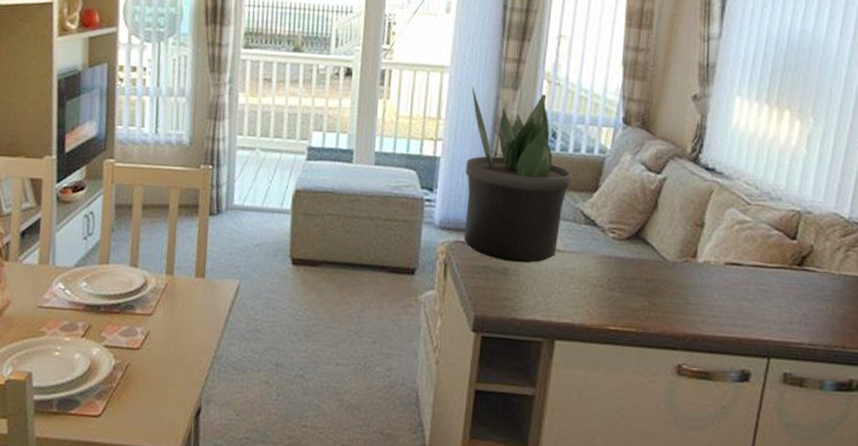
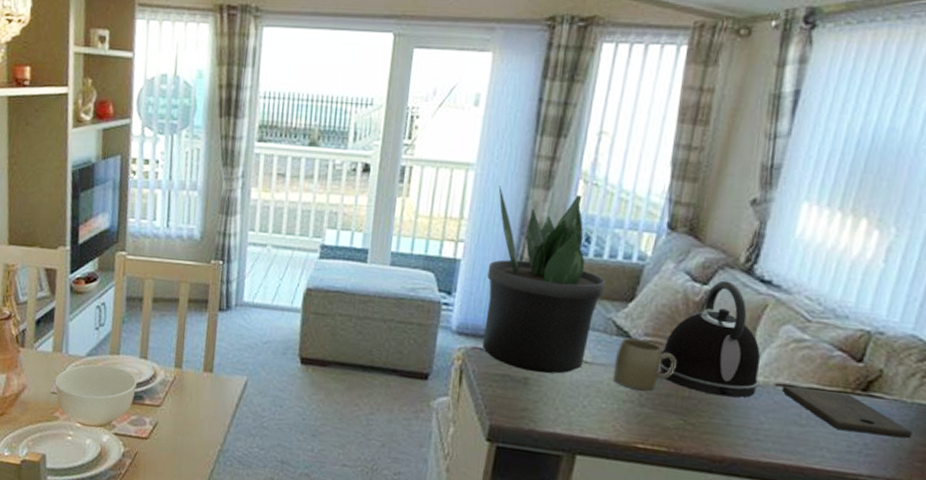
bowl: none [41,275,127,341] -> present [55,364,137,428]
mug: none [583,226,639,275] -> present [612,338,677,391]
kettle: none [623,169,712,278] -> present [658,280,761,398]
cutting board: none [730,264,842,308] -> present [781,385,912,439]

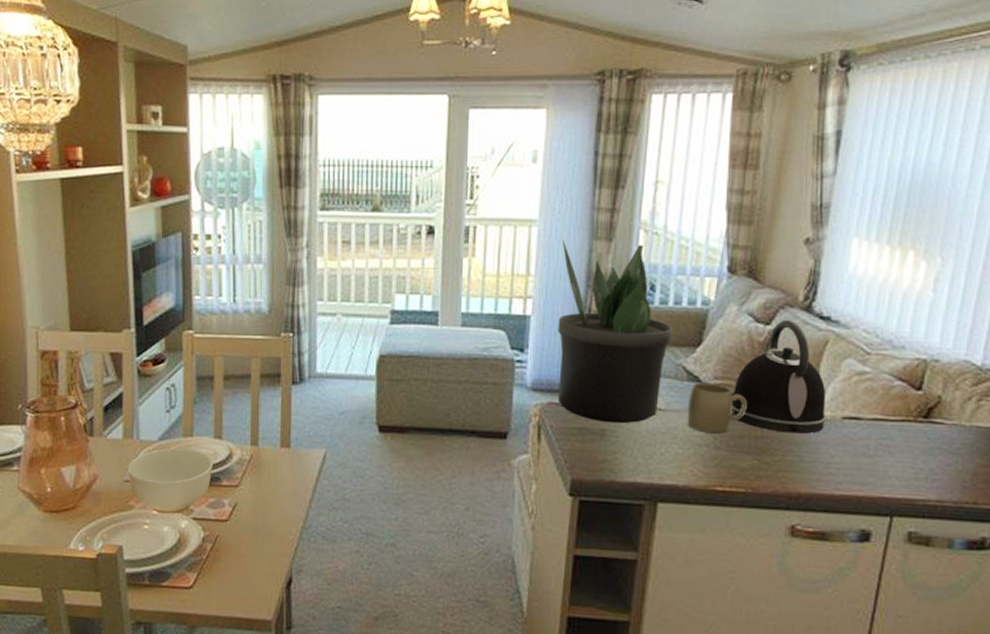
cutting board: present [781,385,912,439] -> none [848,418,973,462]

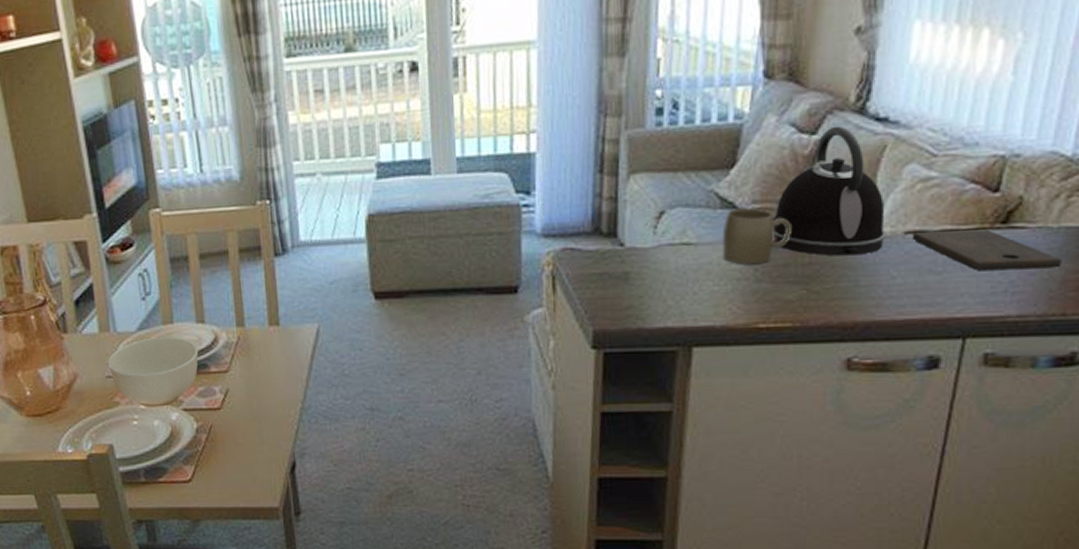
planter: present [558,240,672,424] -> none [566,57,701,265]
cutting board: none [848,418,973,462] -> present [912,229,1062,270]

